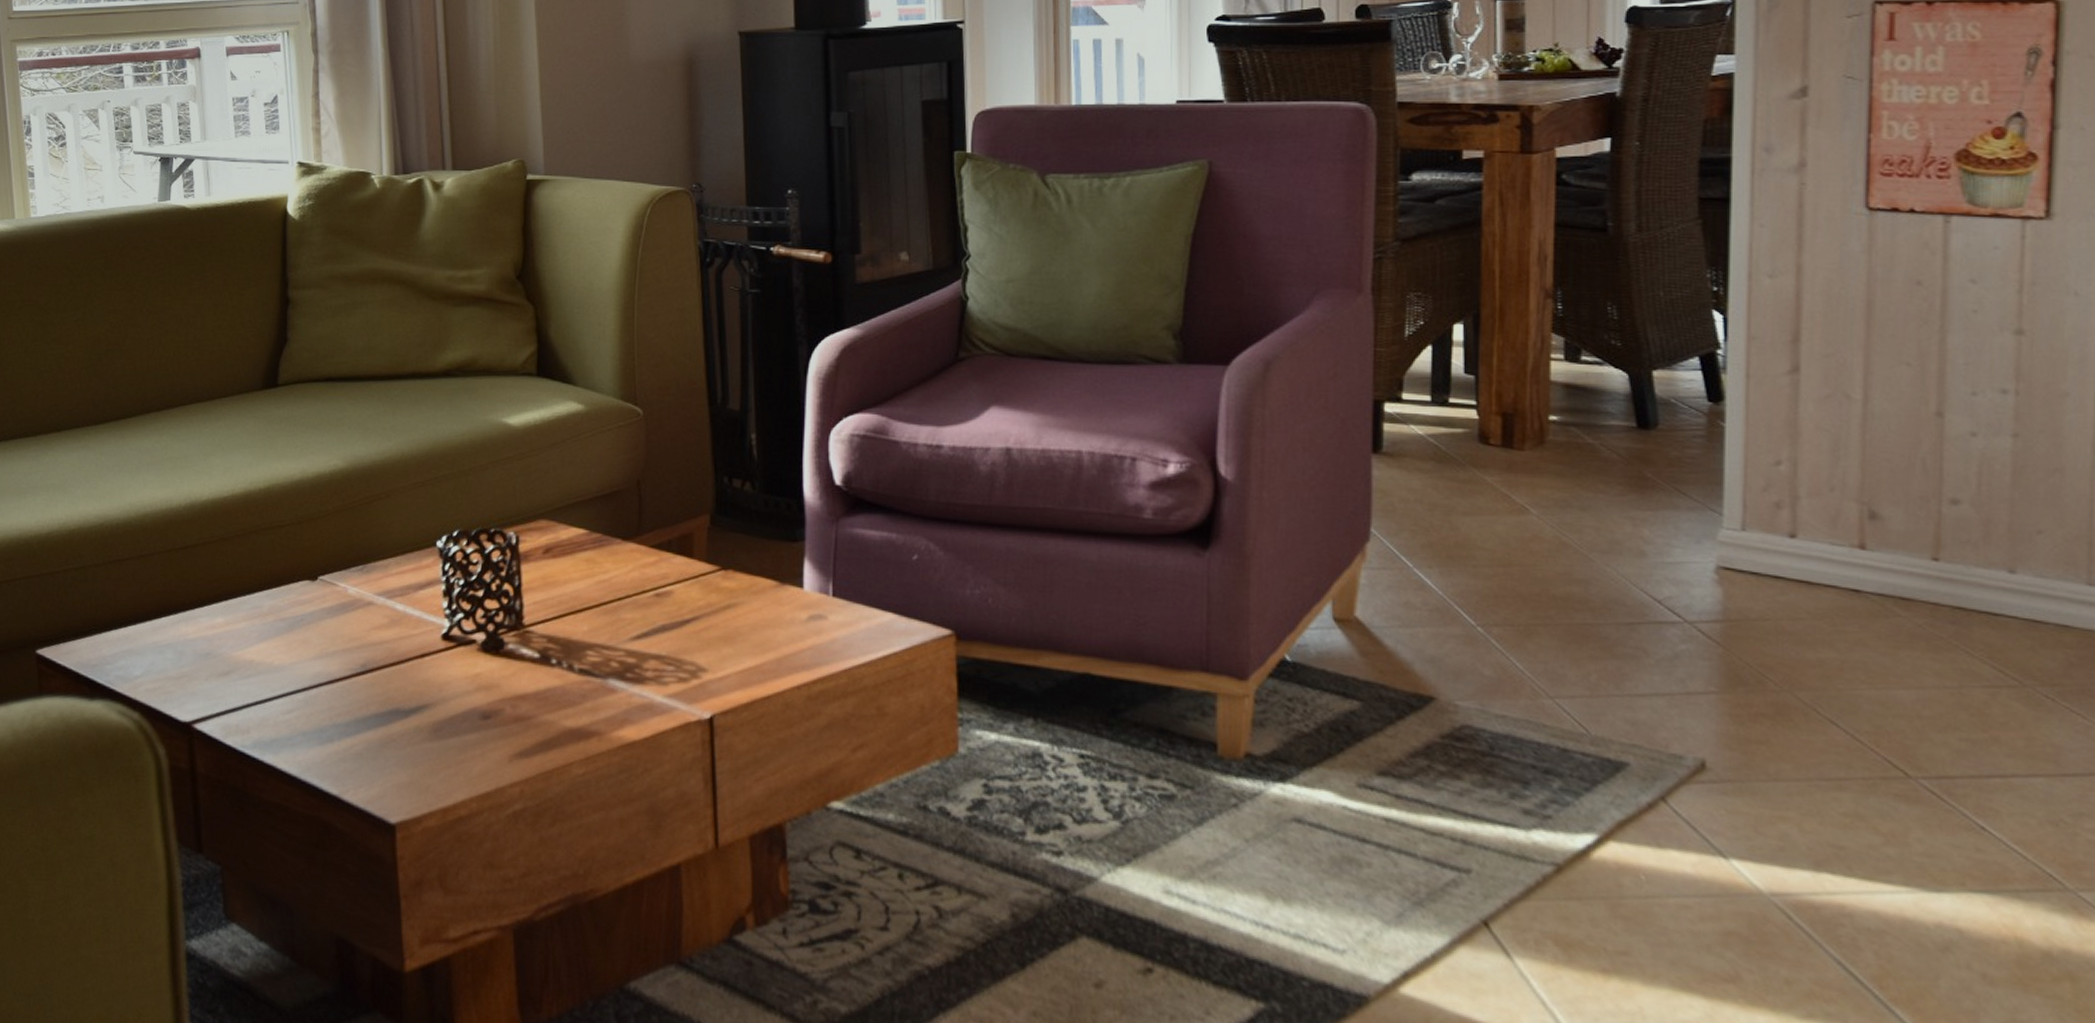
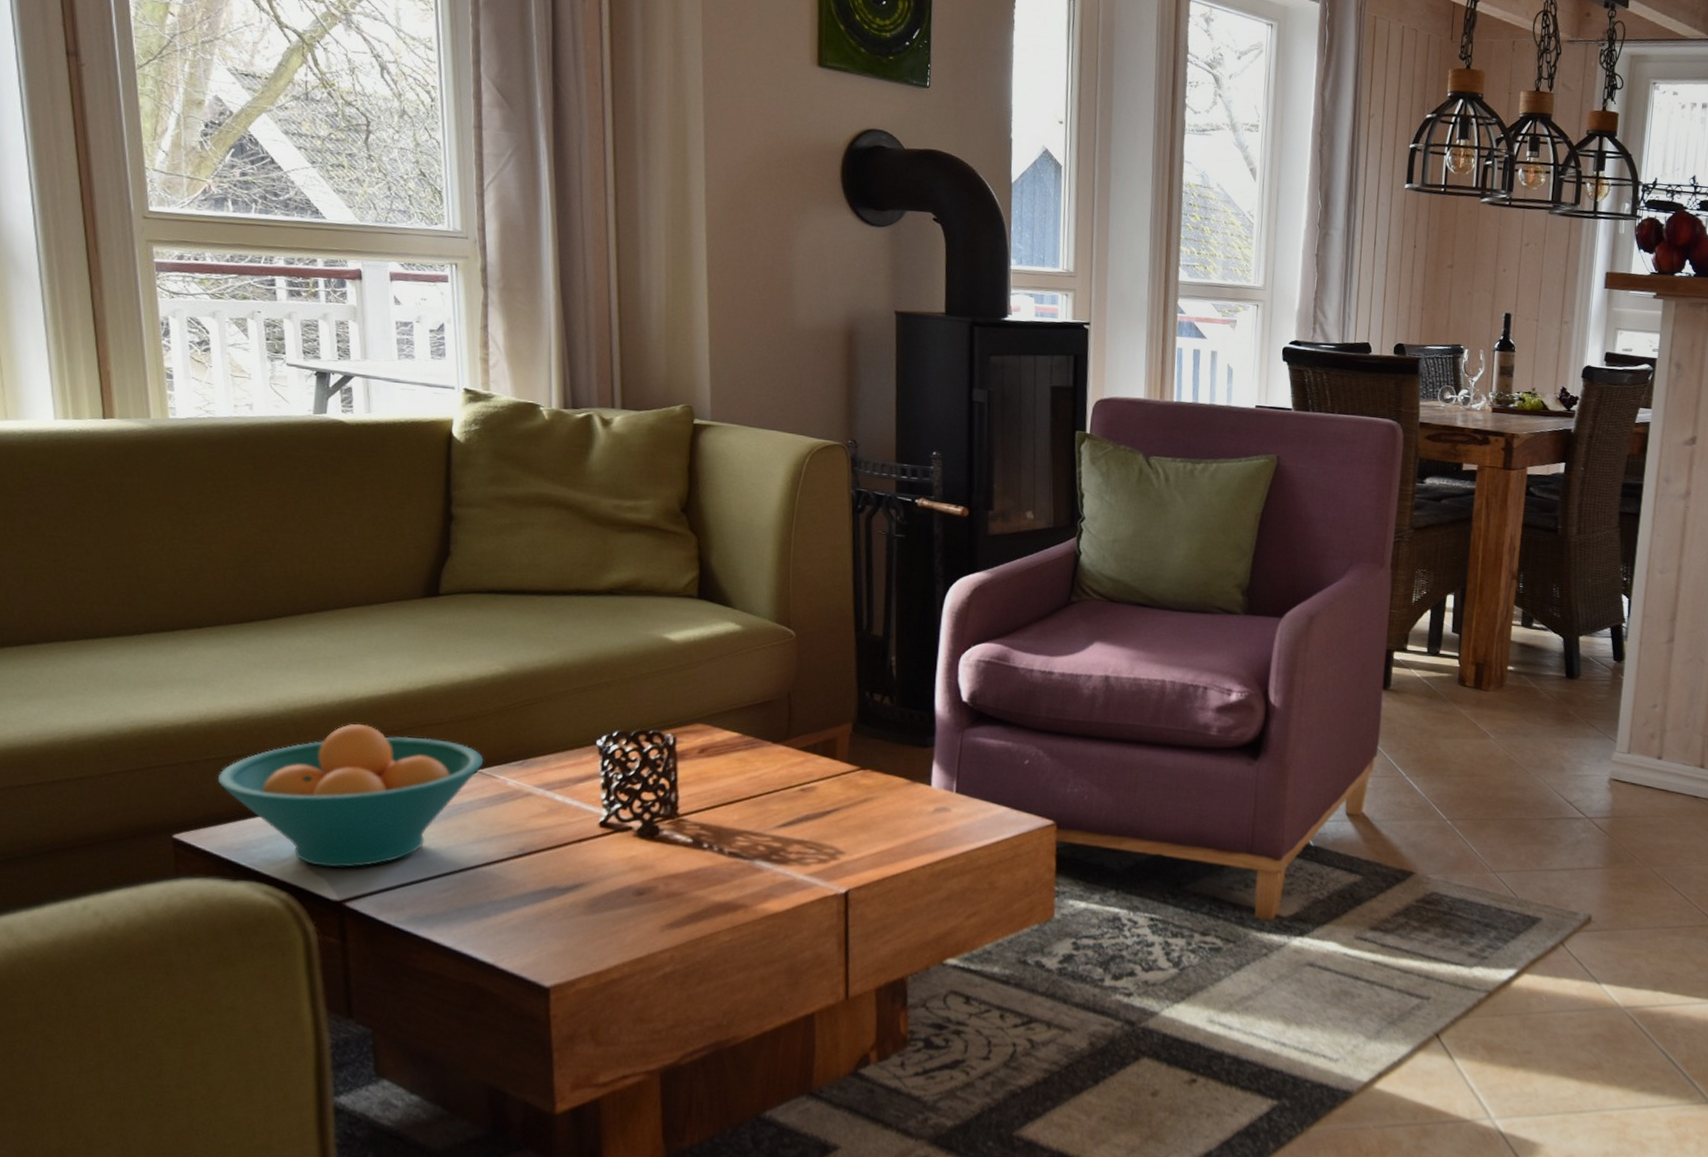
fruit bowl: none [75,528,324,686] -> present [217,723,484,868]

